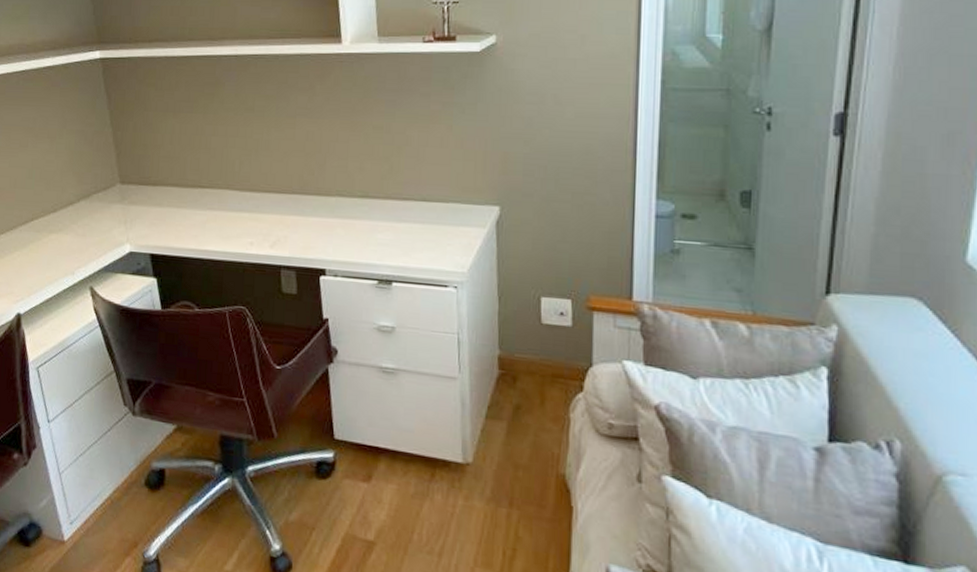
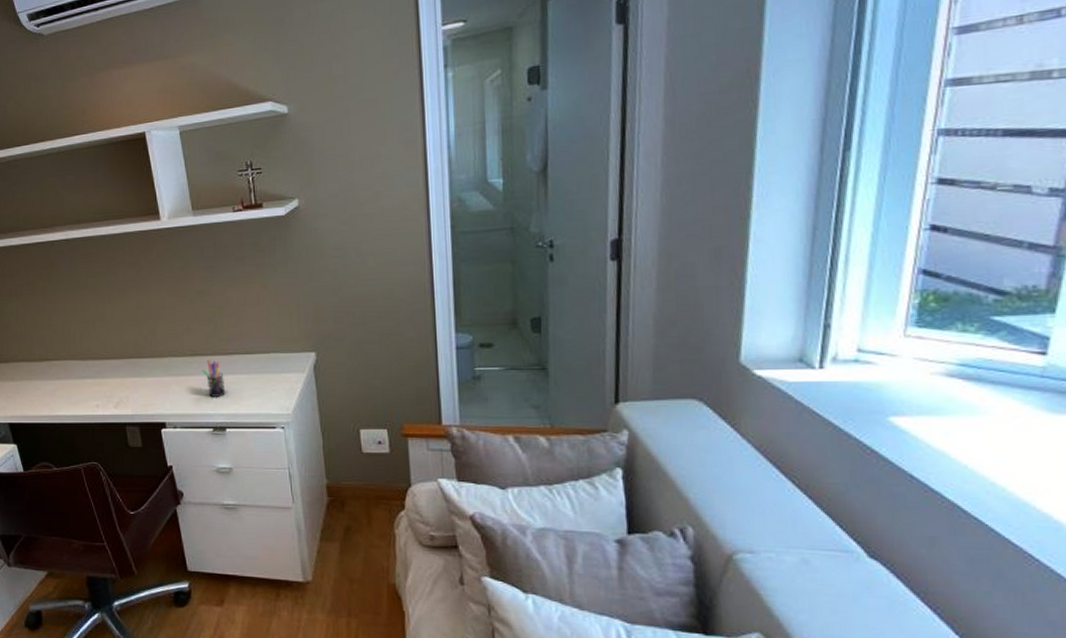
pen holder: none [372,204,396,247] -> present [202,360,226,398]

